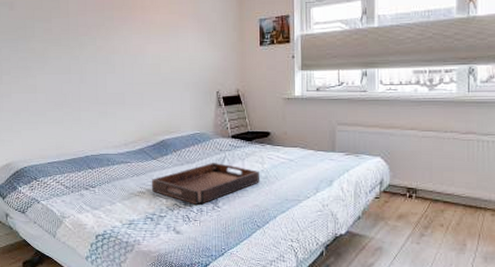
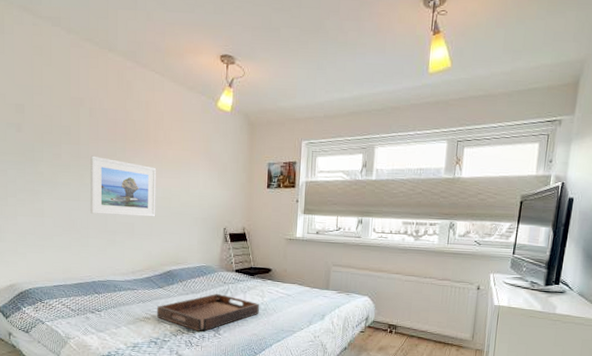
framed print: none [79,27,146,86] -> present [90,155,157,217]

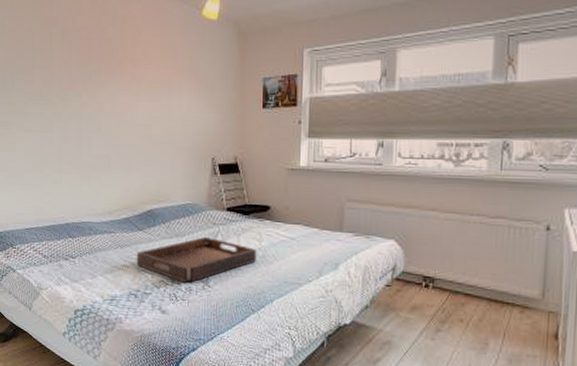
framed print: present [90,155,157,217] -> none [63,81,135,148]

